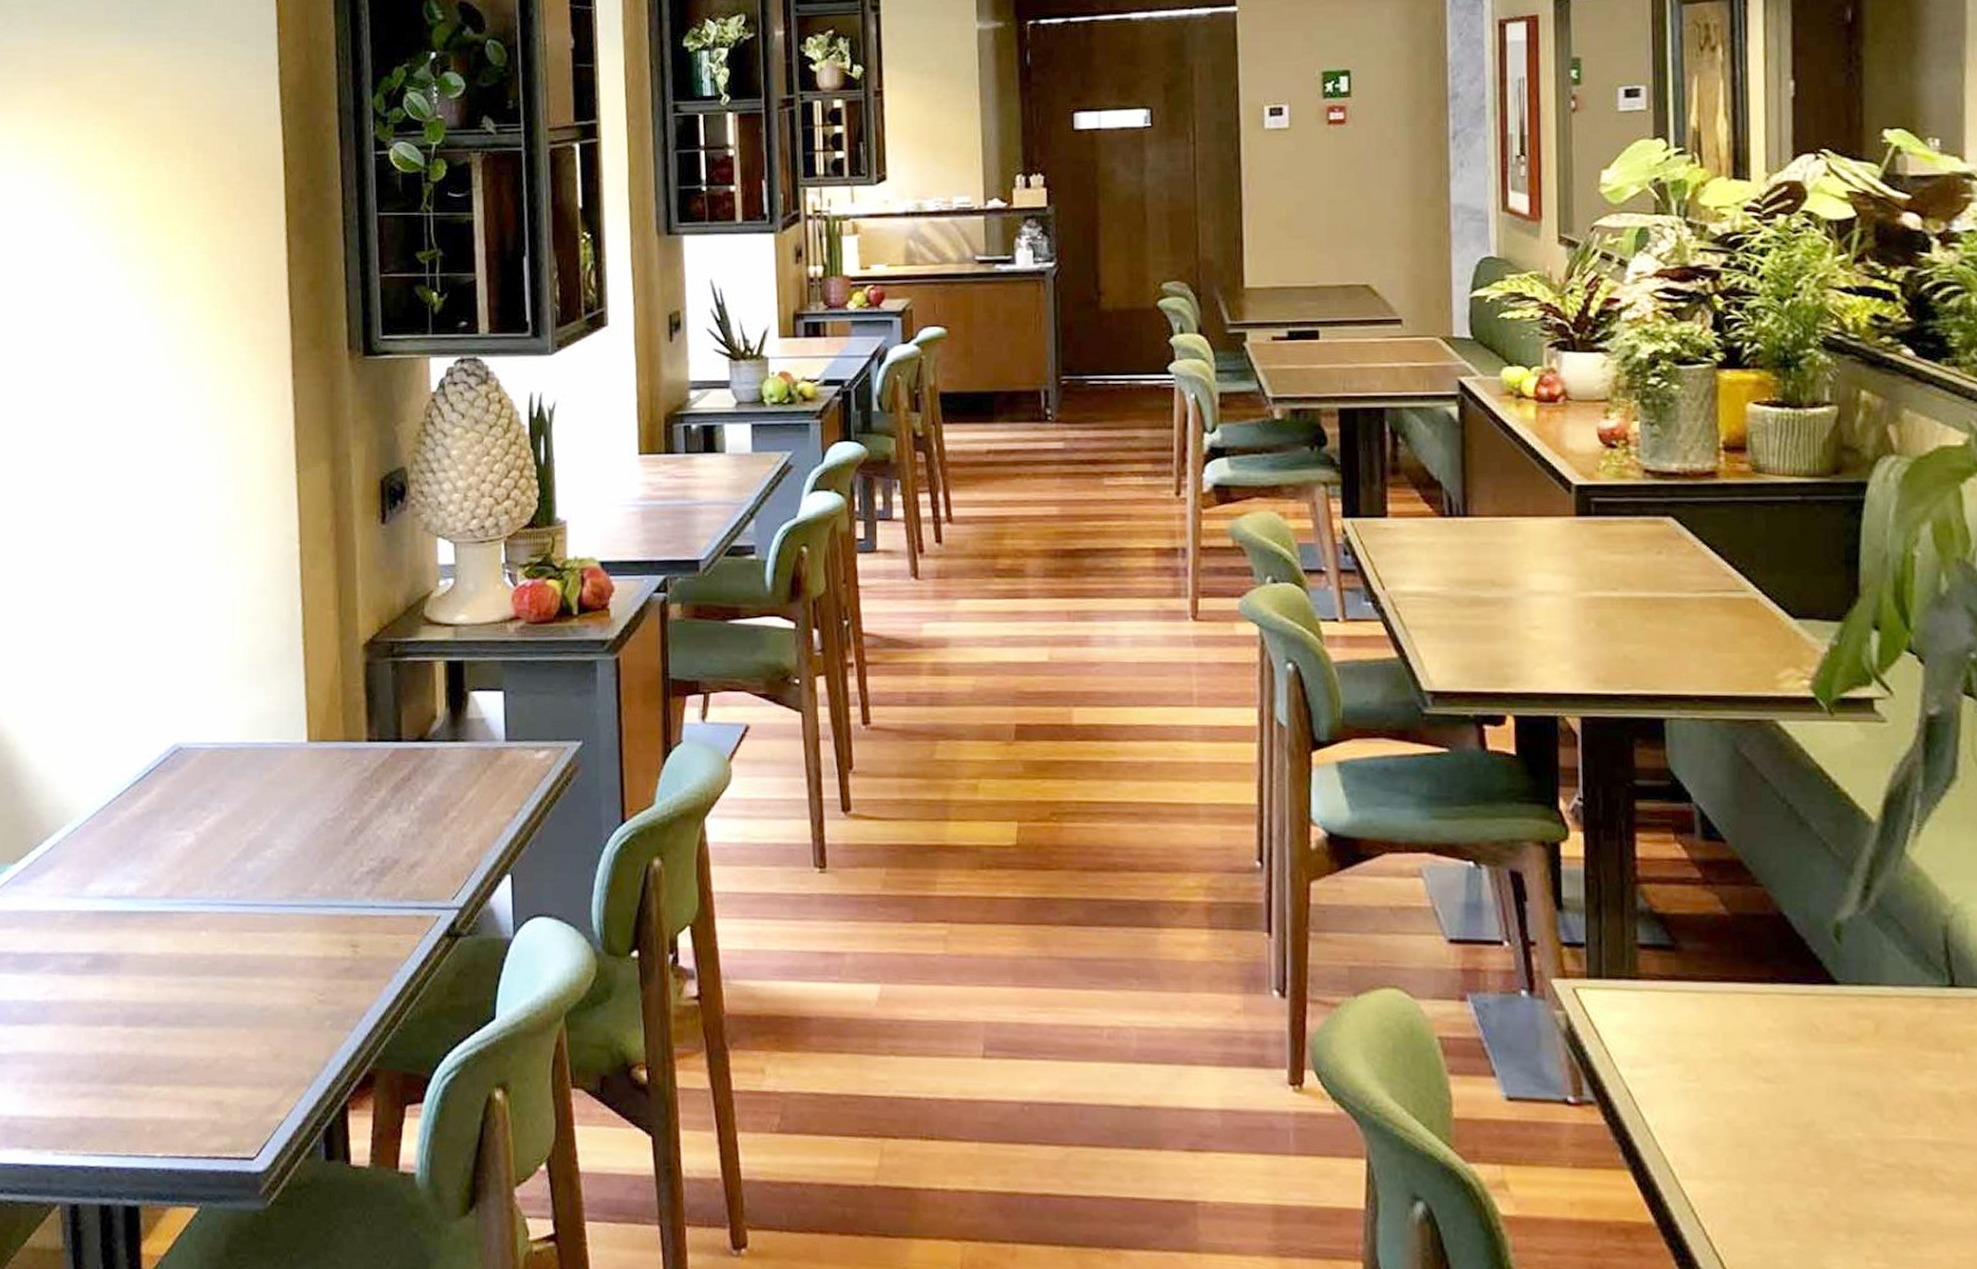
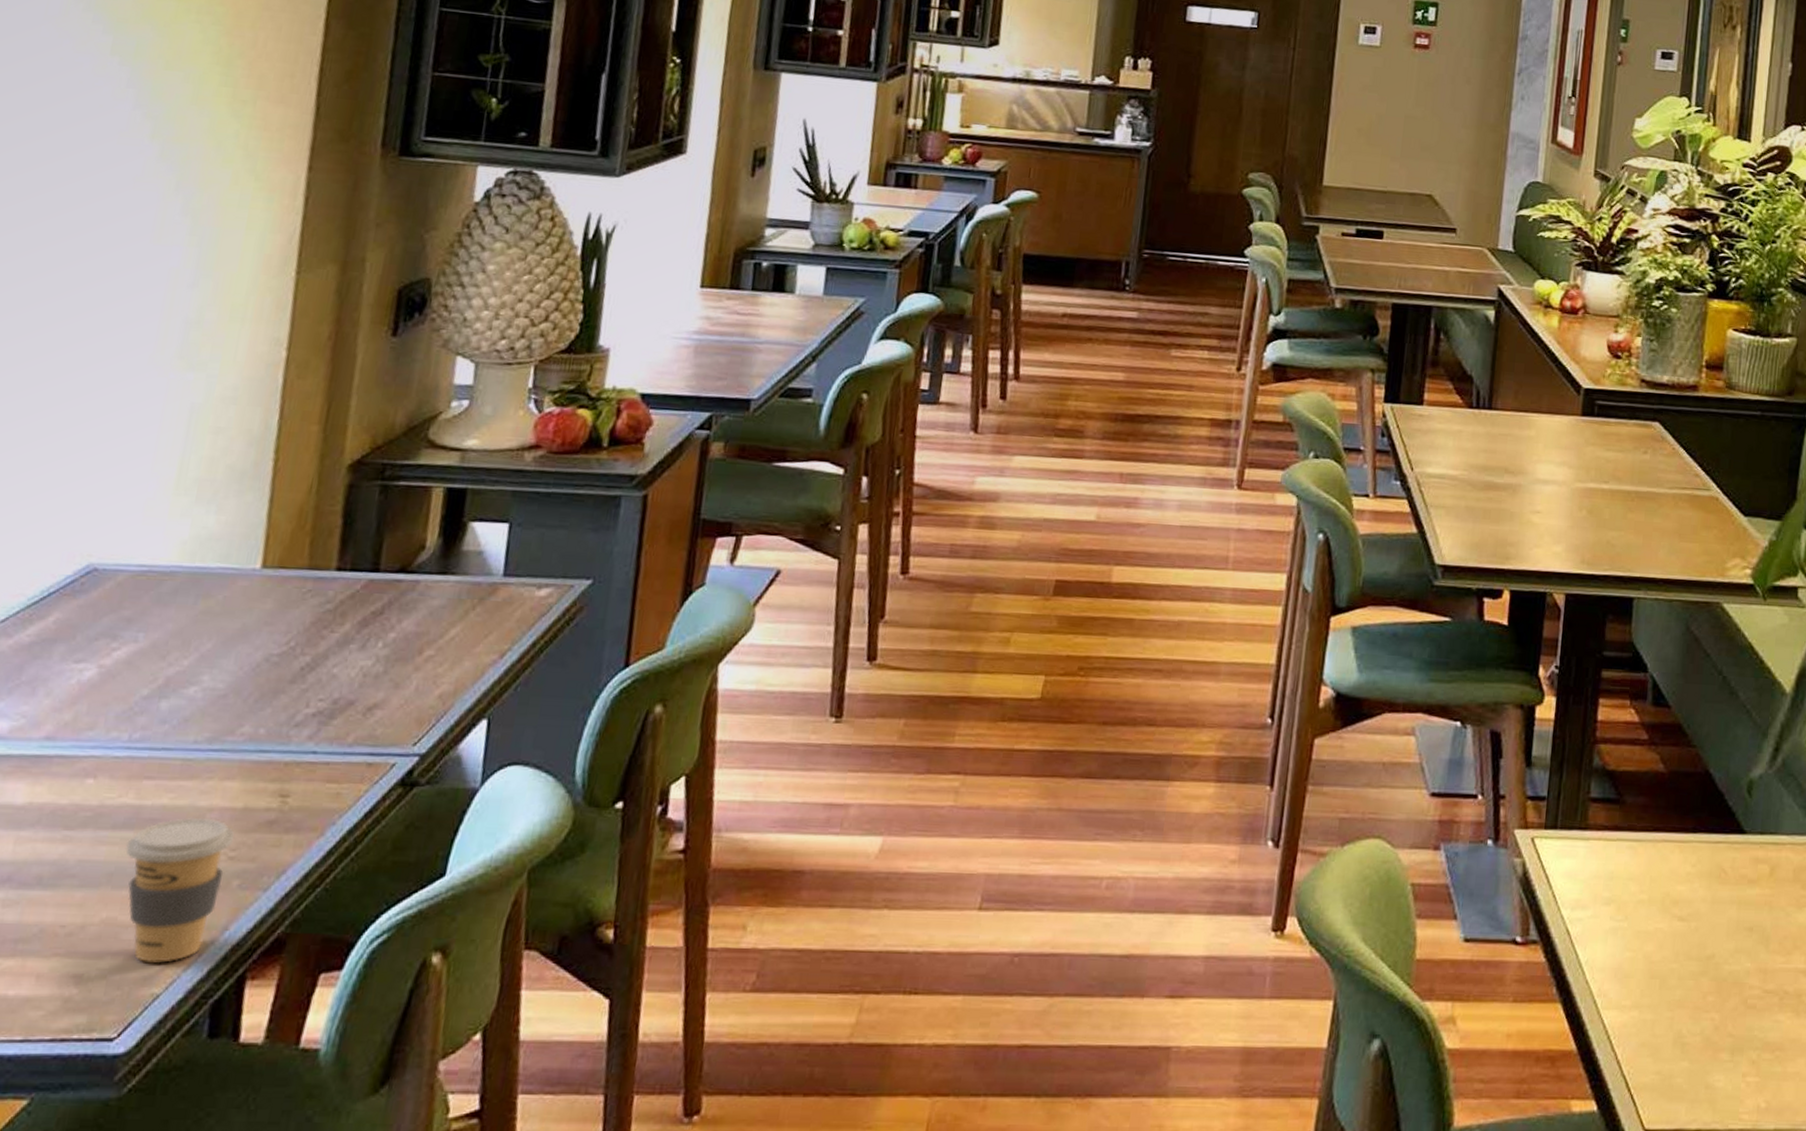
coffee cup: none [238,965,320,1094] -> present [125,817,234,964]

